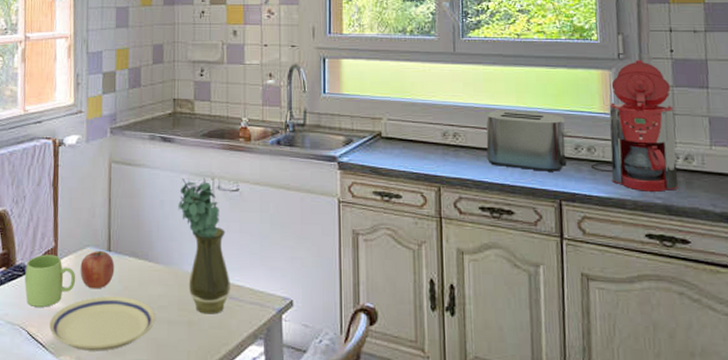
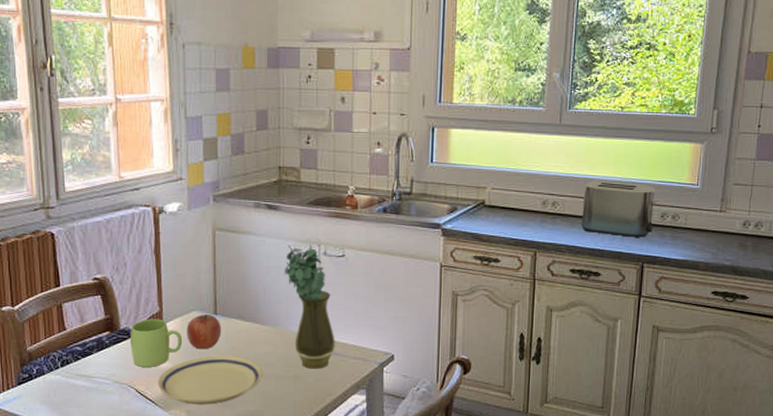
coffee maker: present [590,60,679,192] -> none [672,134,753,255]

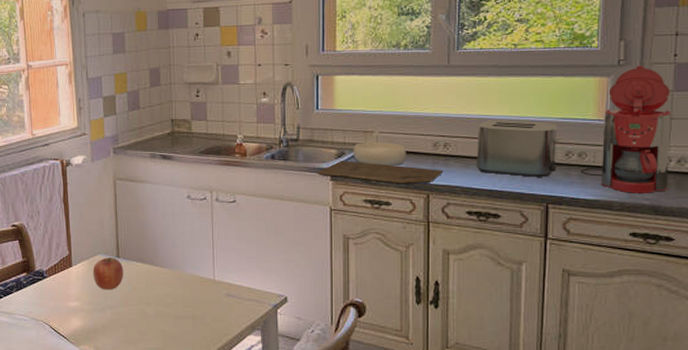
mug: present [130,319,183,367] -> none [44,261,90,306]
plate: present [158,356,262,405] -> none [69,296,162,342]
vase: present [284,244,335,369] -> none [179,191,230,310]
cutting board: none [429,215,551,242] -> present [317,160,444,185]
bowl: none [465,198,517,222] -> present [353,142,406,165]
coffee maker: none [672,134,753,255] -> present [580,65,671,193]

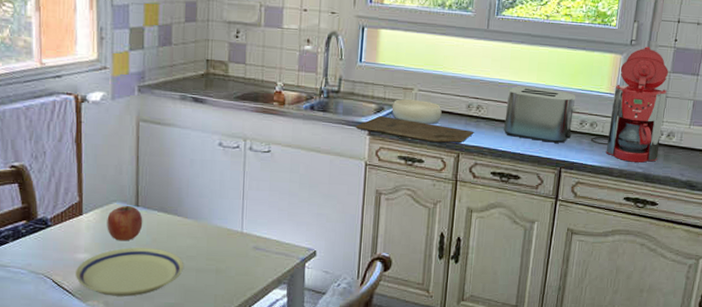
plate: none [69,296,162,342] -> present [76,247,183,297]

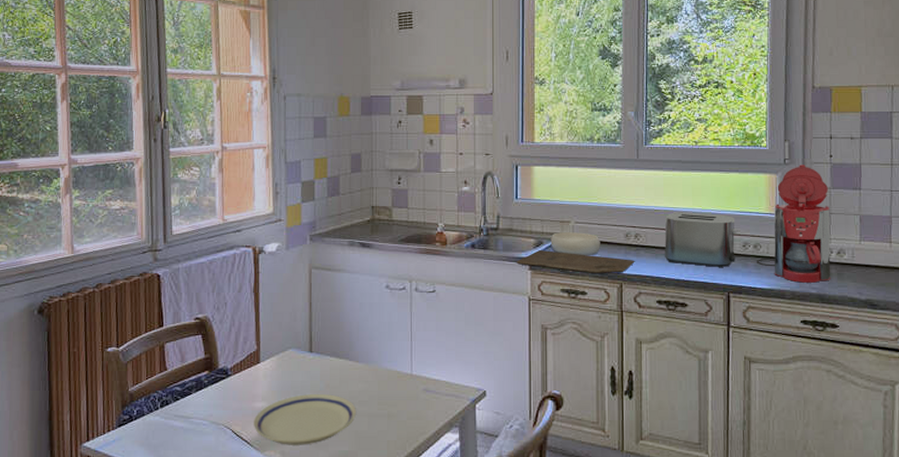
fruit: present [107,205,143,241] -> none [283,351,317,388]

